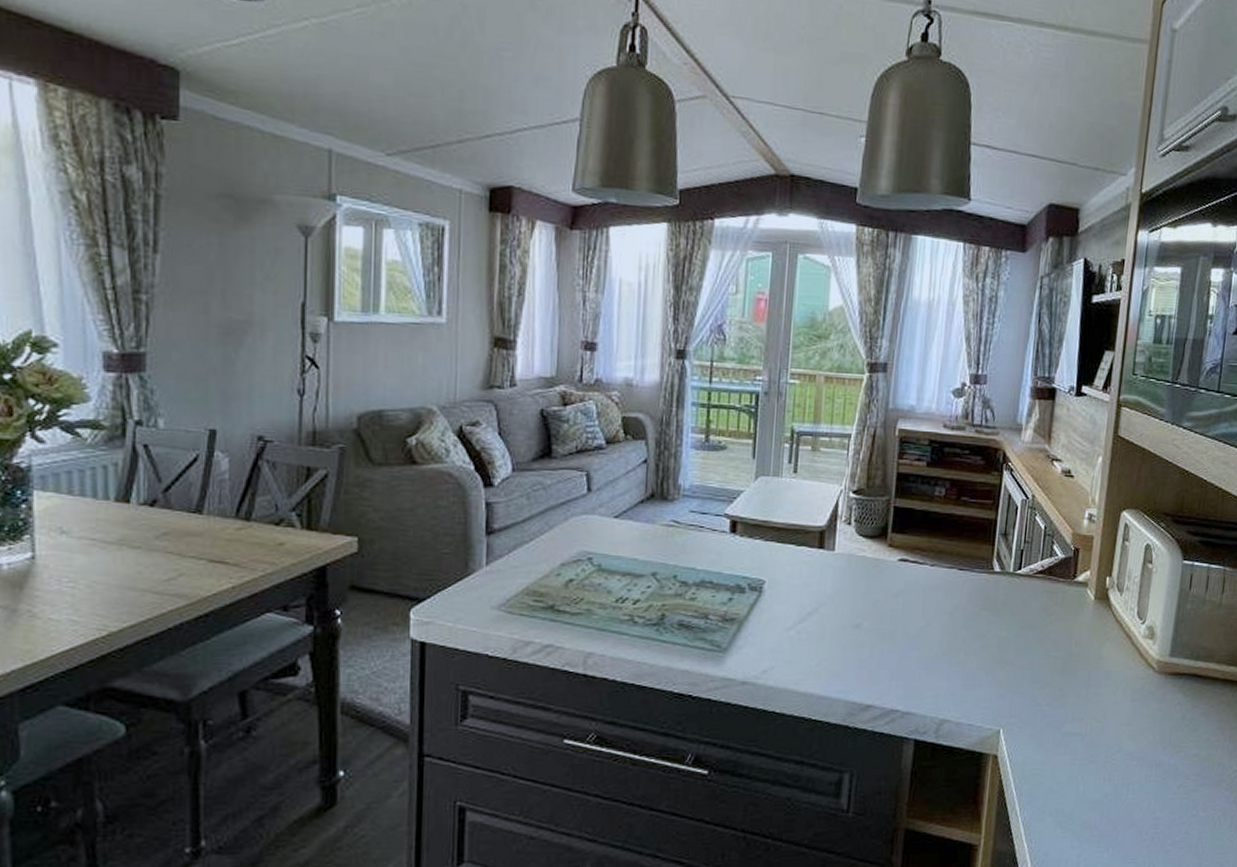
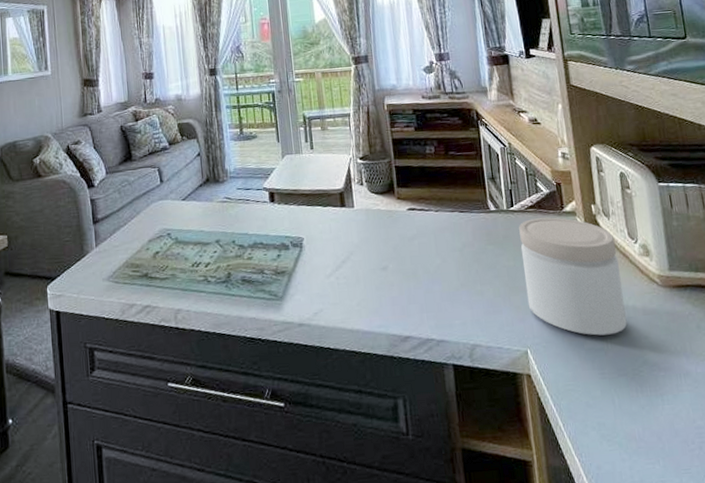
jar: none [1012,586,1122,719] -> present [519,217,627,336]

